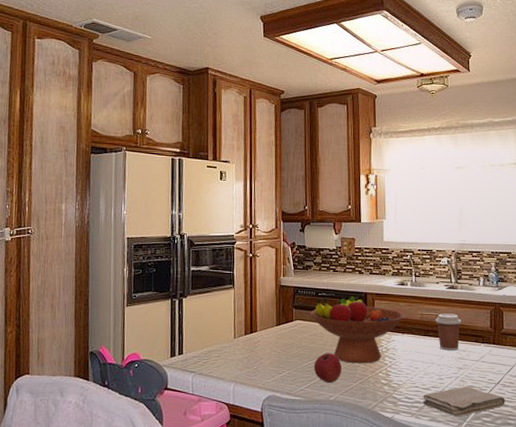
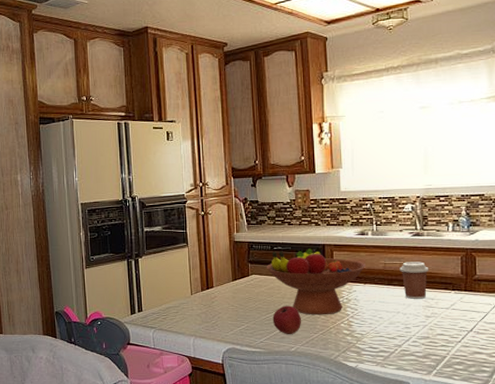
washcloth: present [422,386,505,417] -> none [388,335,479,365]

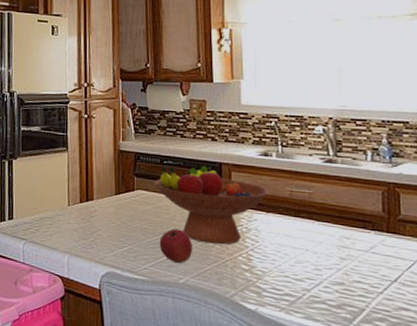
coffee cup: present [400,261,429,299] -> none [309,191,344,237]

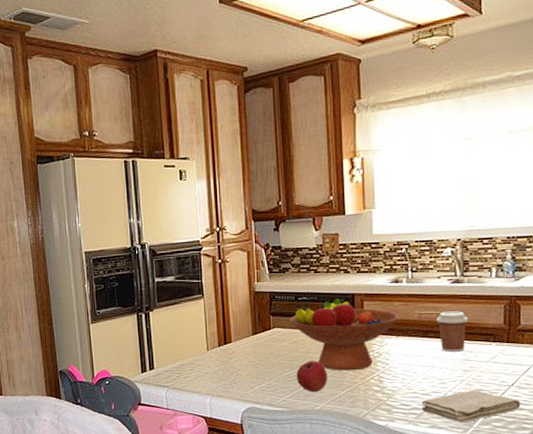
washcloth: none [294,281,406,317] -> present [421,390,521,423]
coffee cup: none [309,191,344,237] -> present [436,311,469,352]

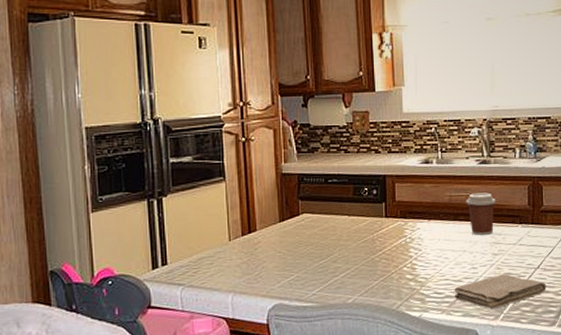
fruit bowl: present [289,298,399,371] -> none [319,180,430,259]
apple: present [296,361,327,392] -> none [327,249,359,283]

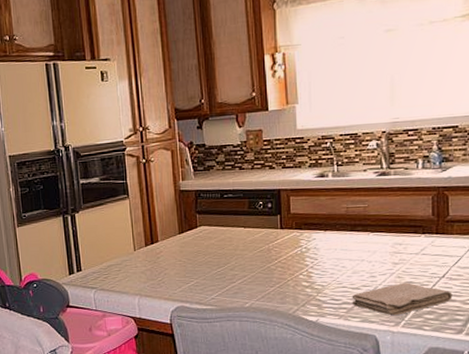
coffee cup: present [466,192,496,235] -> none [364,204,397,245]

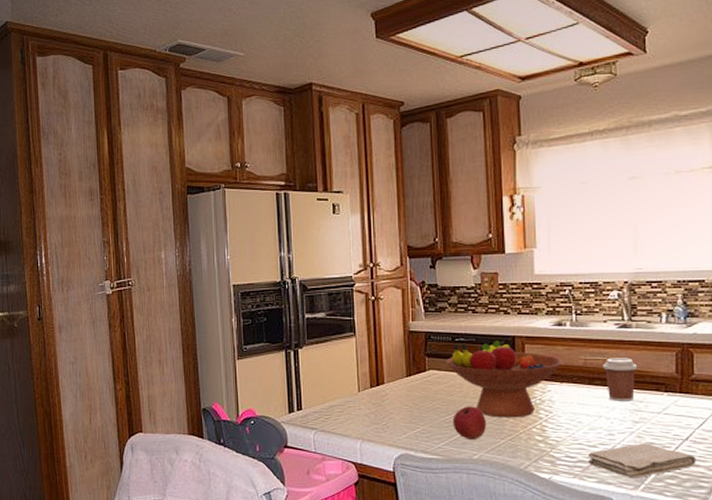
fruit bowl: none [216,194,326,267] -> present [446,341,562,418]
apple: none [224,258,256,289] -> present [453,406,486,439]
coffee cup: none [364,204,397,245] -> present [603,358,638,401]

